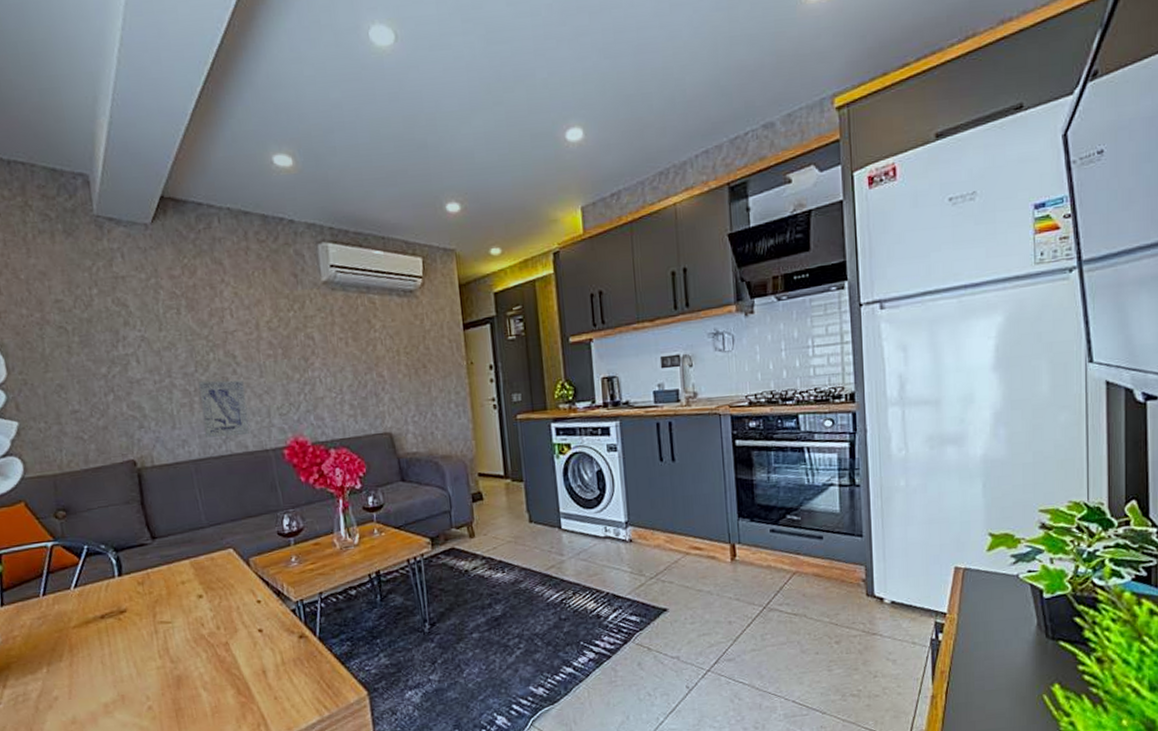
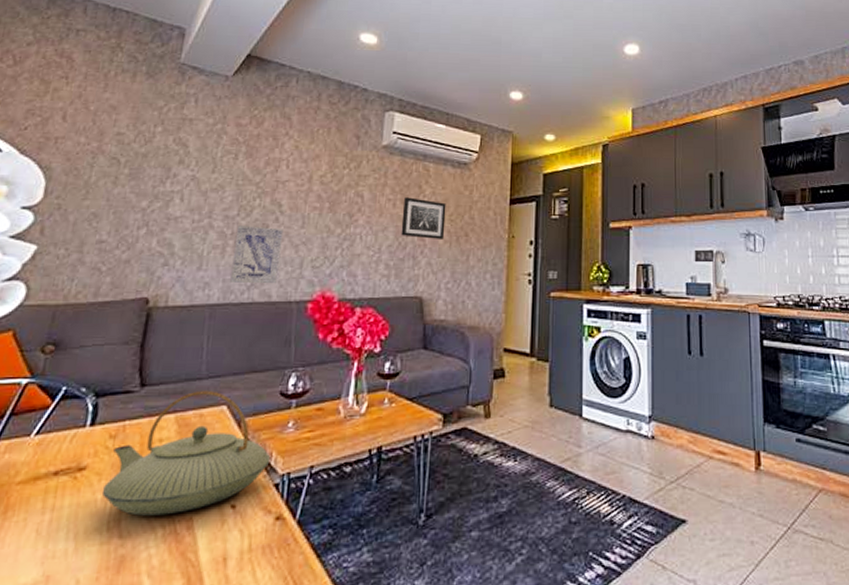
teapot: none [145,537,283,645] -> present [101,390,271,516]
wall art: none [355,333,403,375] -> present [401,197,446,239]

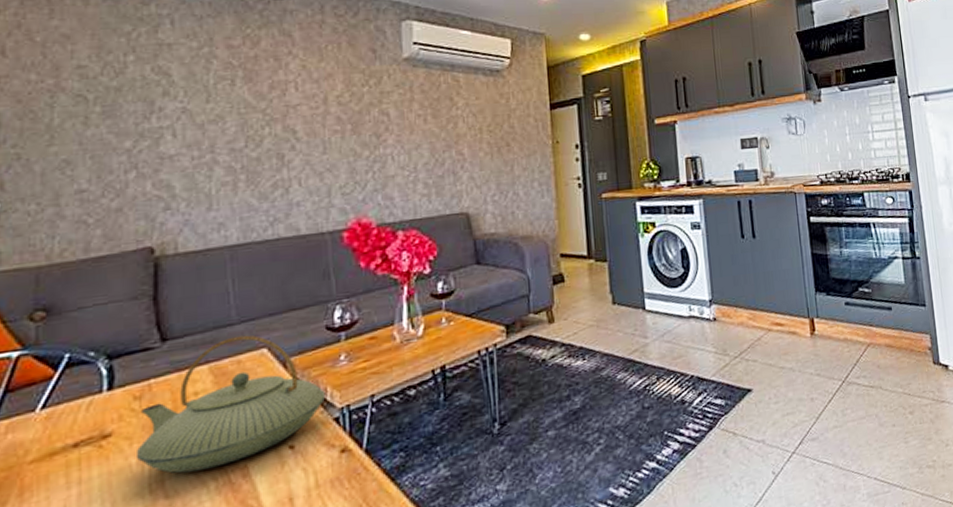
wall art: present [230,225,283,283] -> none [247,157,305,220]
wall art: present [401,197,446,239] -> none [435,111,485,153]

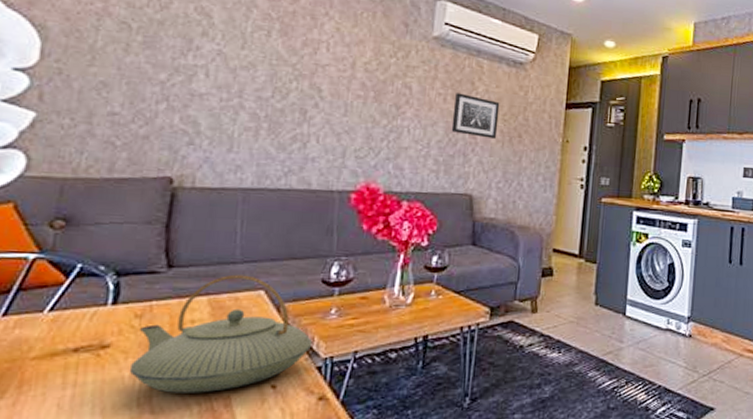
wall art: none [435,111,485,153] -> present [451,93,500,139]

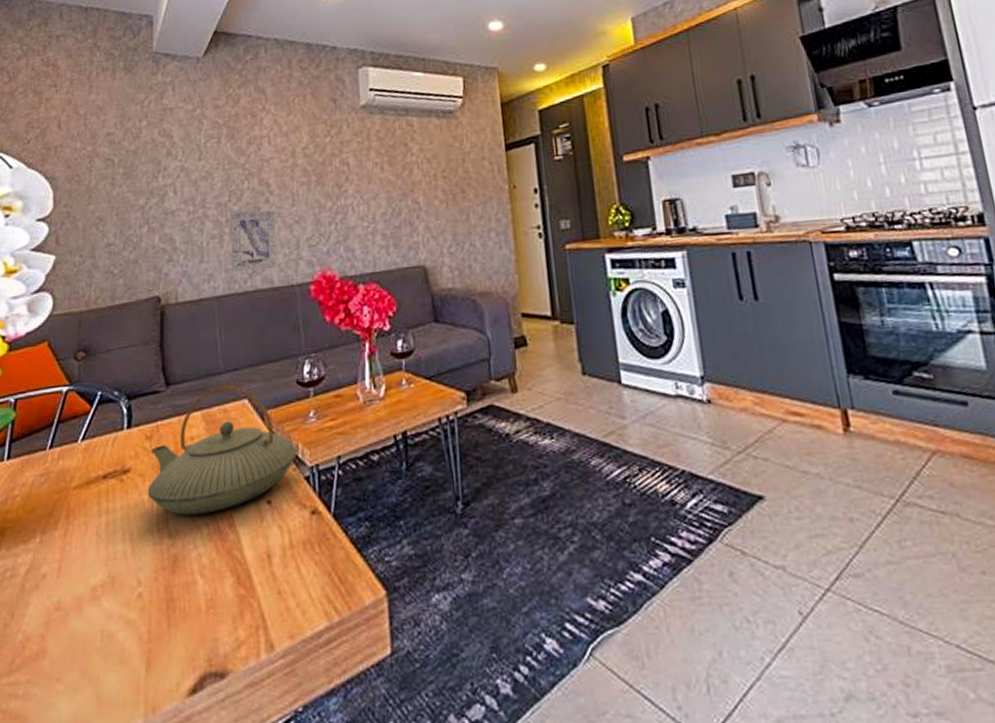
wall art: none [265,108,324,171] -> present [230,210,278,272]
wall art: present [451,93,500,139] -> none [391,158,440,202]

